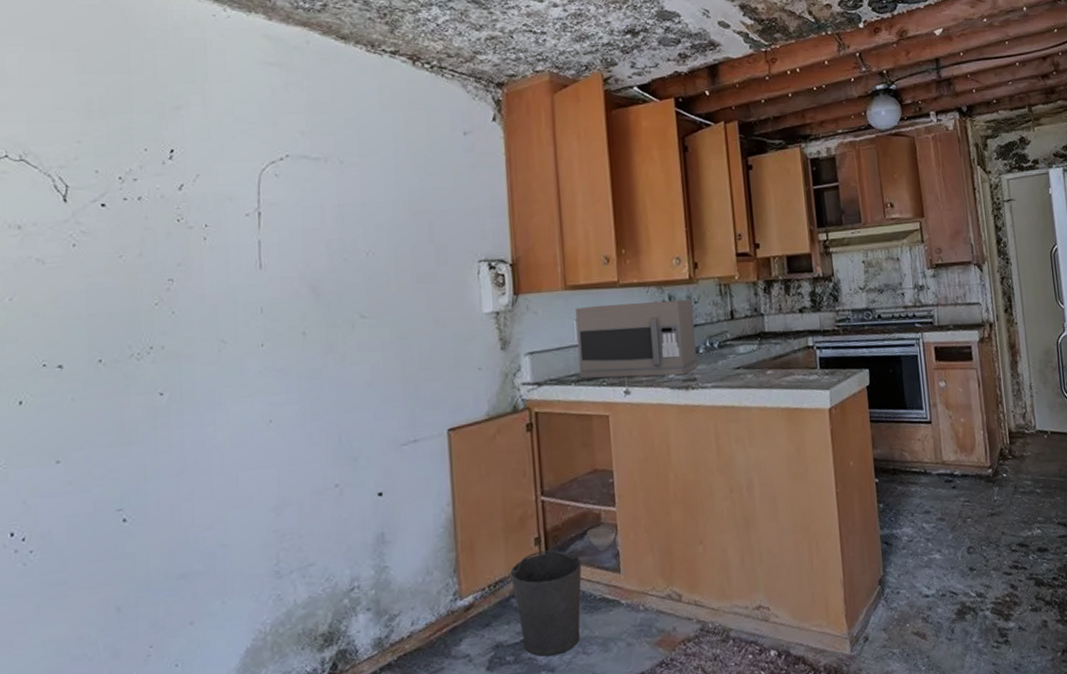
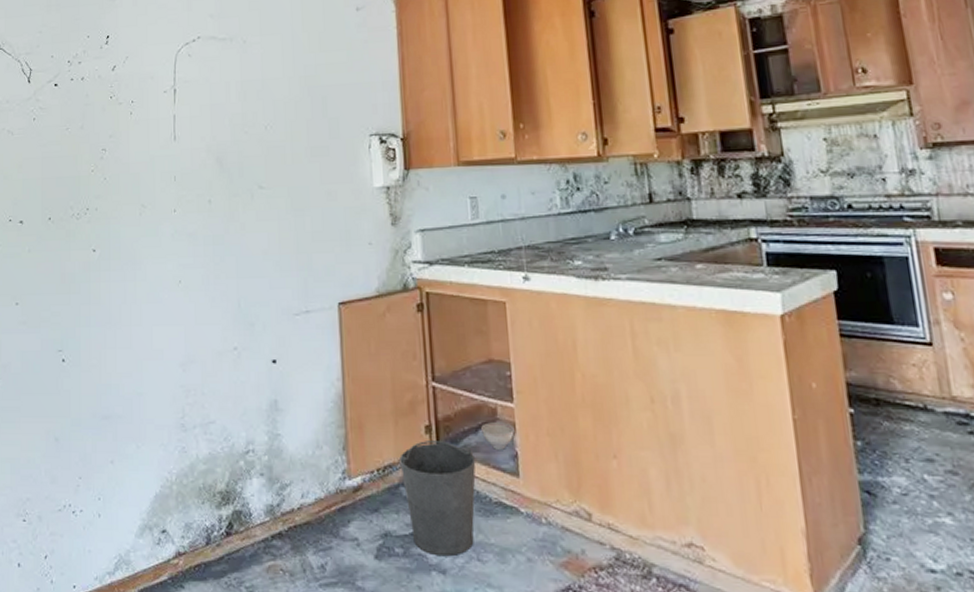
microwave: present [575,299,697,379] -> none [468,179,608,264]

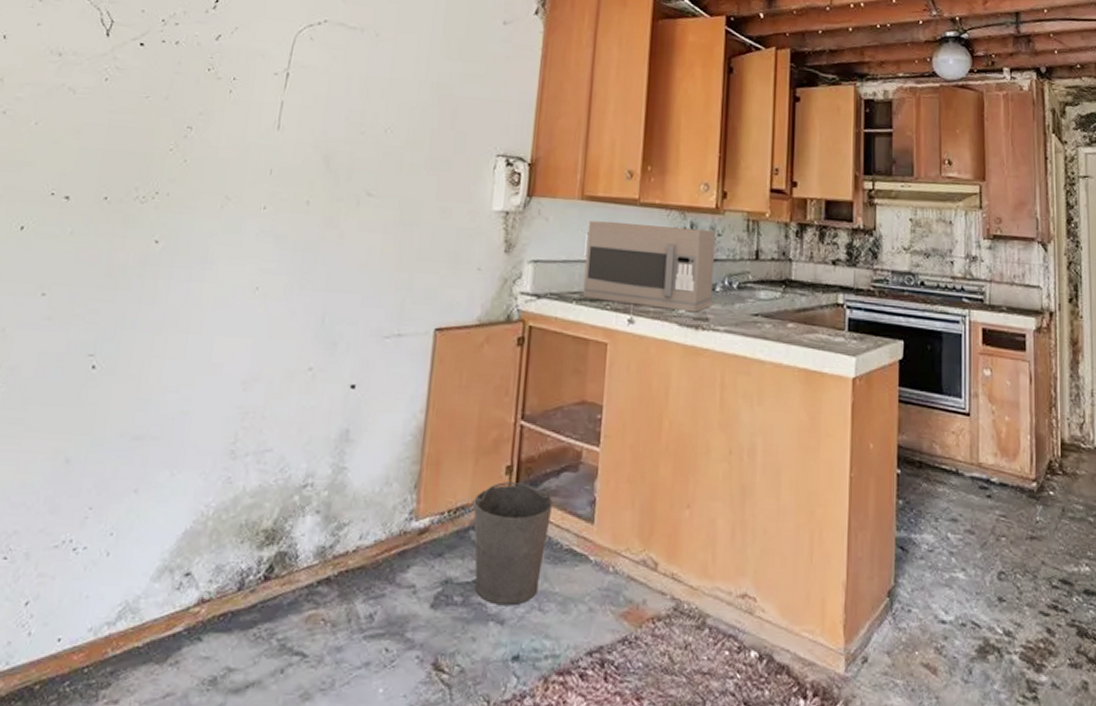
microwave: none [468,179,608,264] -> present [582,221,715,313]
bowl: present [481,422,515,450] -> none [563,466,596,495]

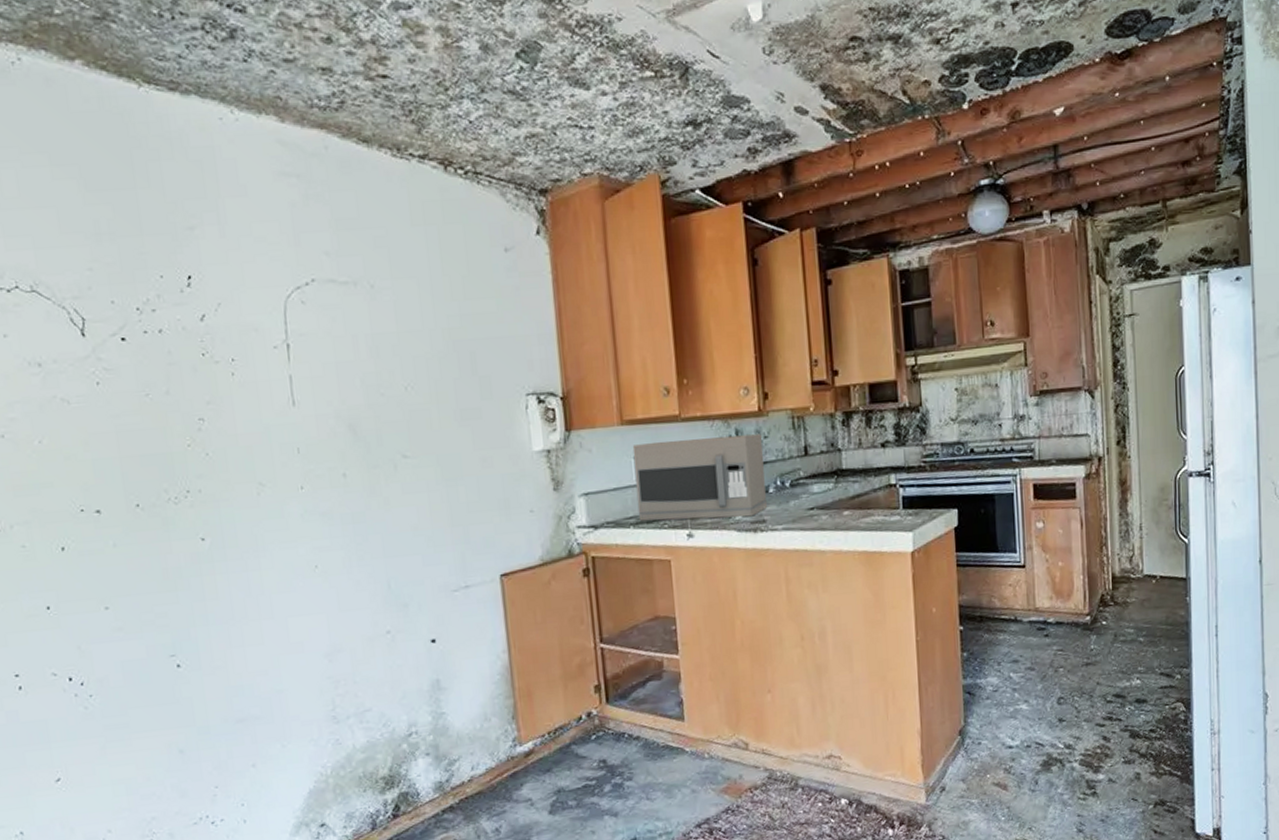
bucket: present [473,482,553,606] -> none [570,698,644,802]

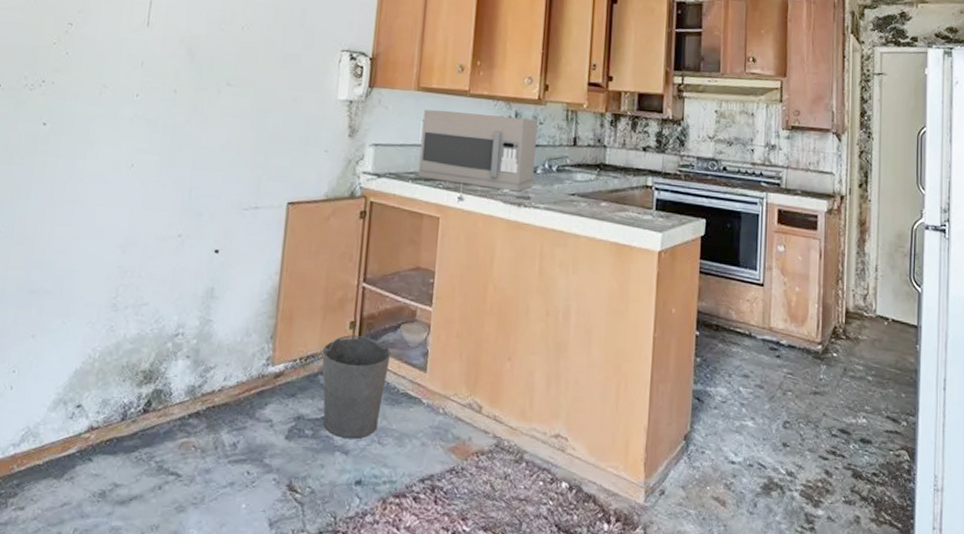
bucket: none [570,698,644,802] -> present [322,335,391,439]
bowl: none [649,673,680,699] -> present [400,322,429,347]

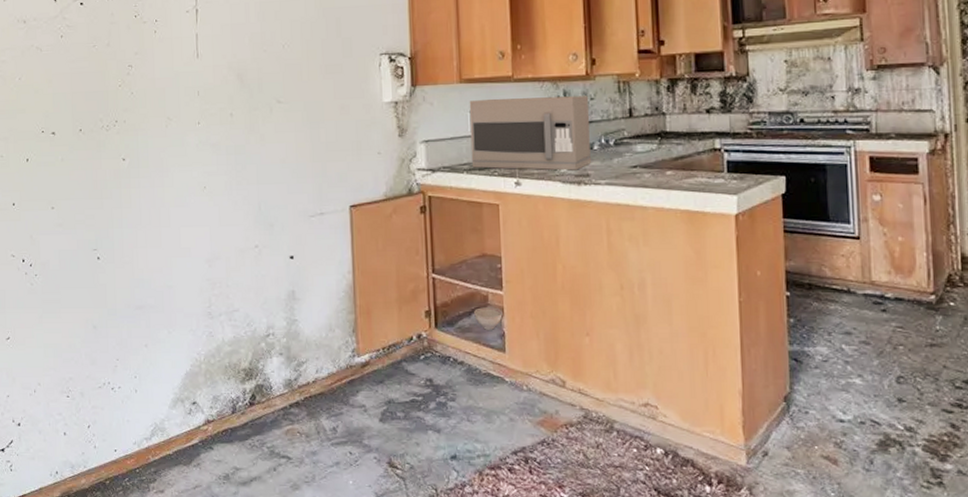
bucket: present [322,335,391,439] -> none [402,323,469,419]

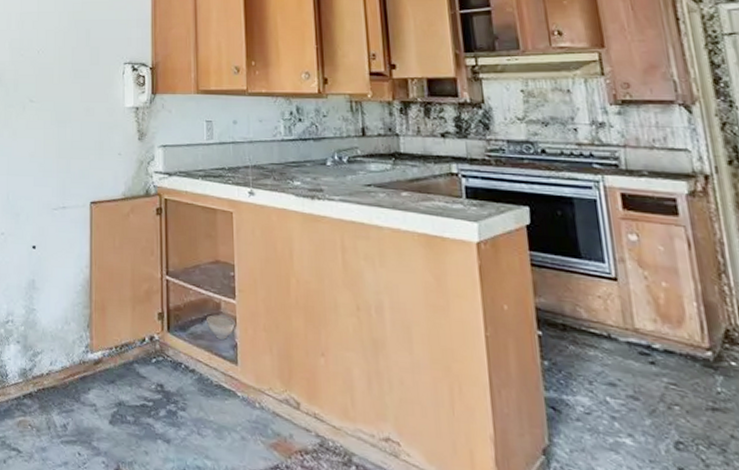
microwave: present [469,96,591,171] -> none [205,111,324,185]

